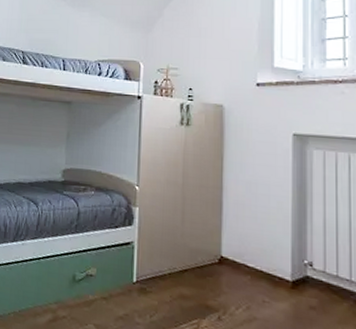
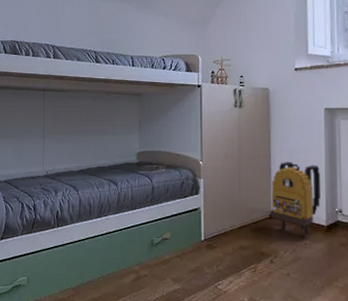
backpack: none [219,195,286,287] -> present [270,162,321,233]

